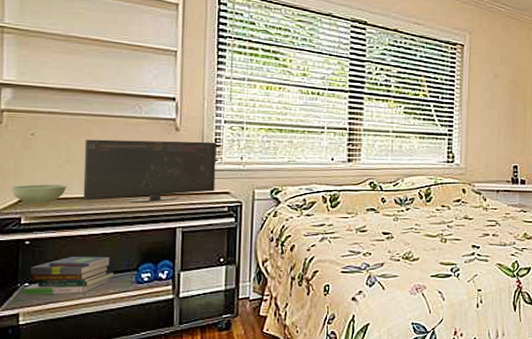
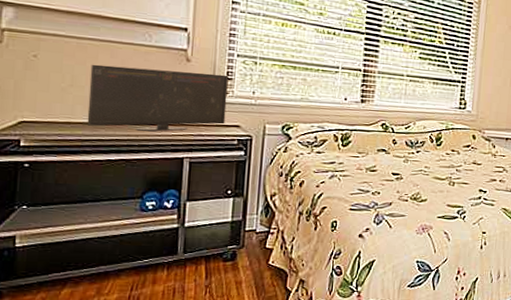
bowl: present [10,184,68,207] -> none [9,106,72,130]
books: present [21,257,114,295] -> none [19,181,117,219]

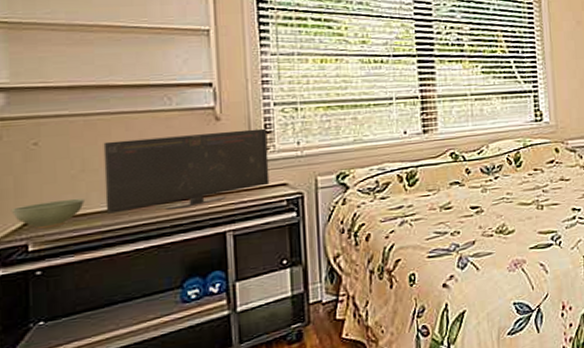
bowl: none [9,106,72,130] -> present [10,198,86,230]

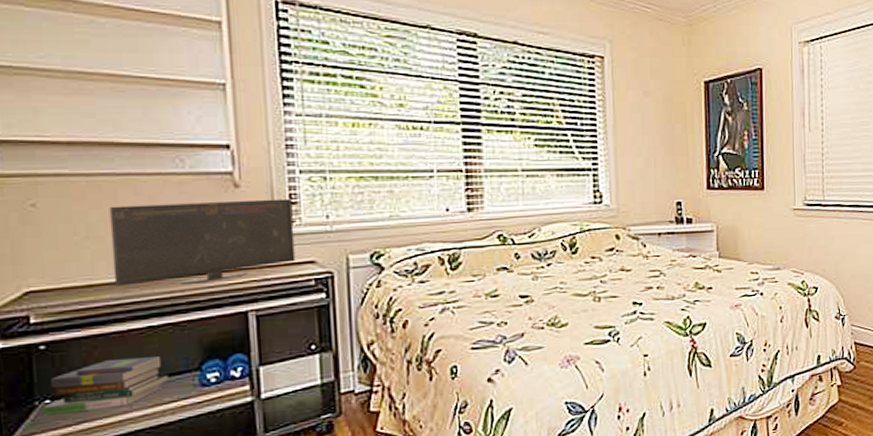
bowl: present [10,198,86,230] -> none [8,267,92,301]
books: none [35,277,153,337] -> present [41,356,168,416]

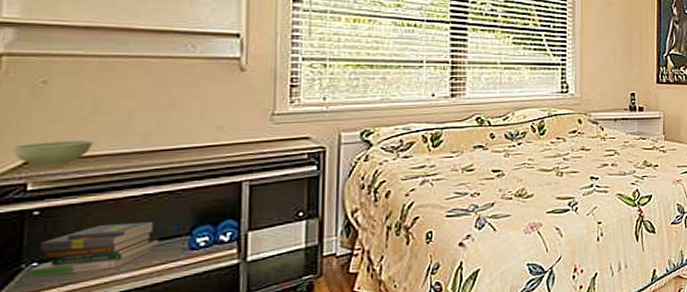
bowl: none [8,267,92,301] -> present [11,139,95,169]
television: present [109,198,296,286] -> none [115,82,293,157]

